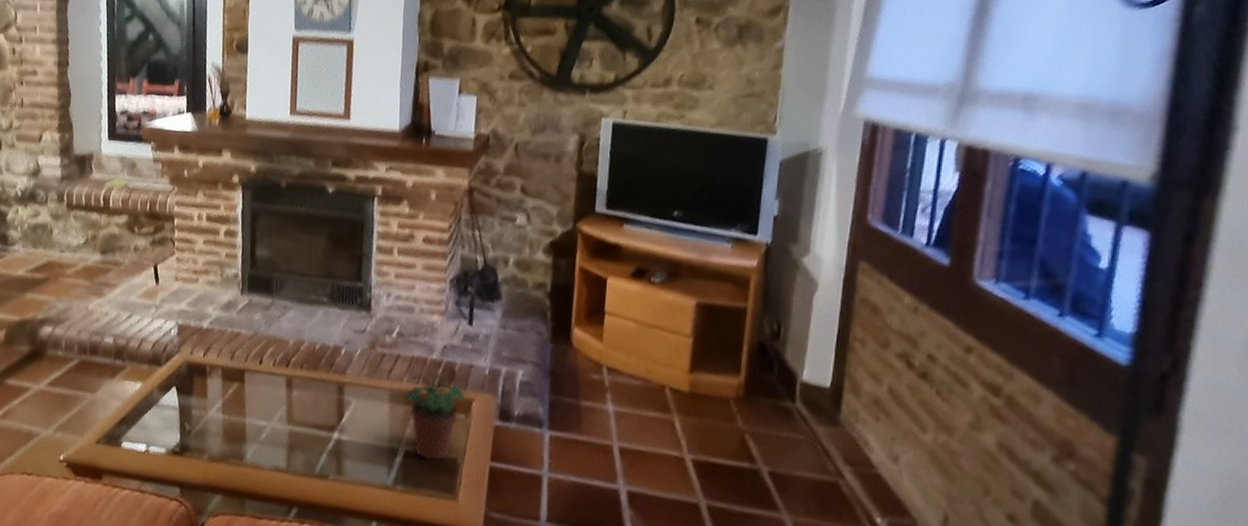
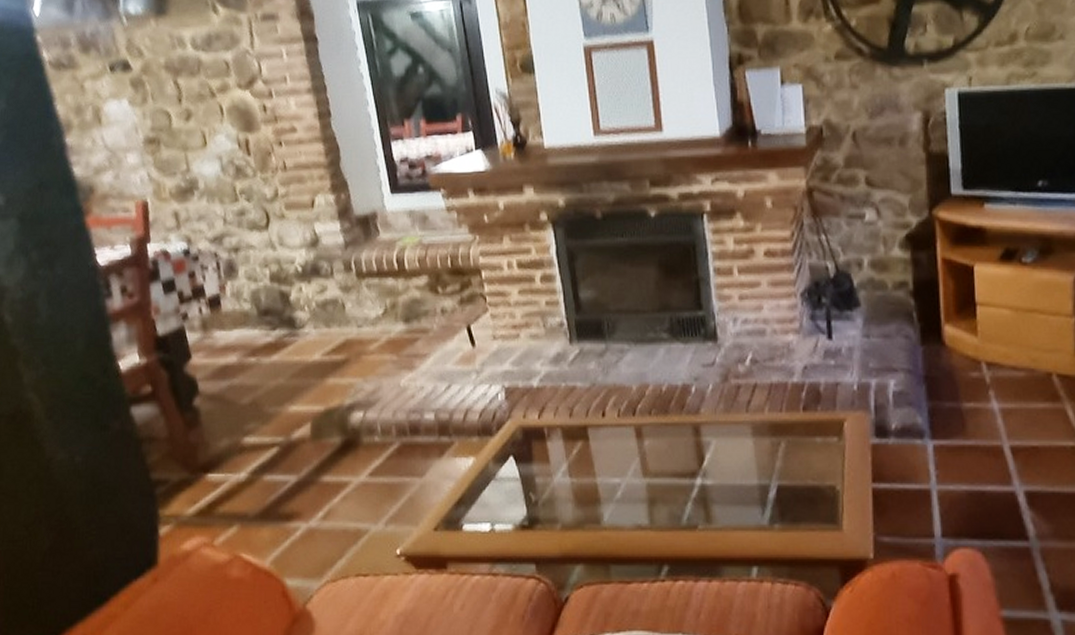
potted plant: present [404,372,465,462] -> none [768,397,835,493]

